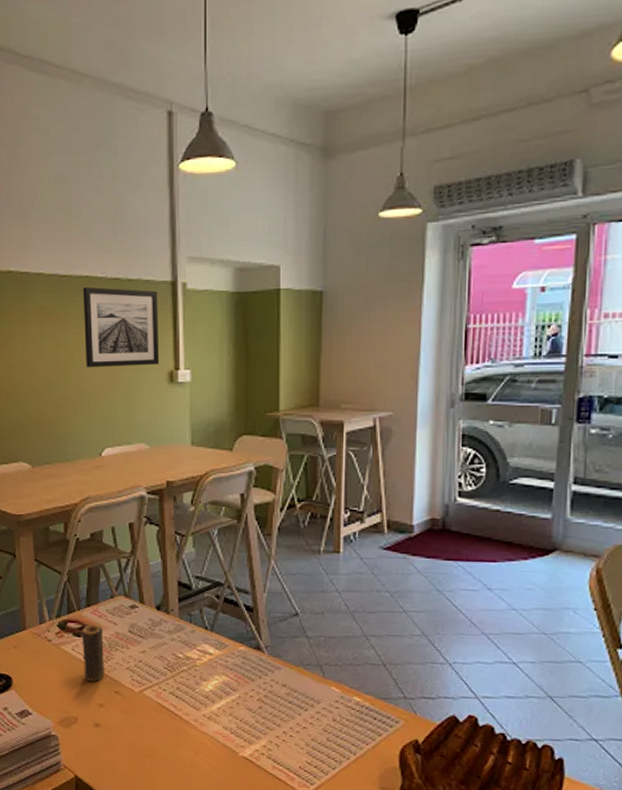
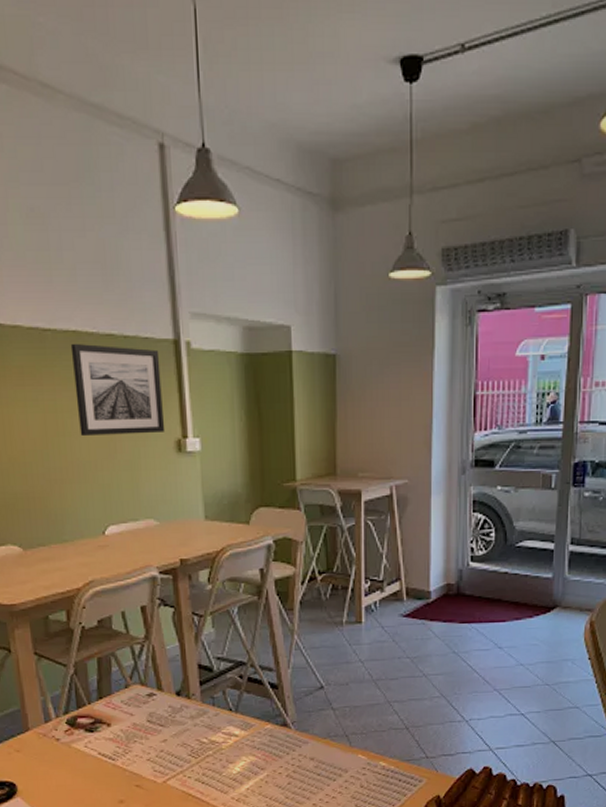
candle: present [81,625,104,681] -> none [93,718,123,778]

